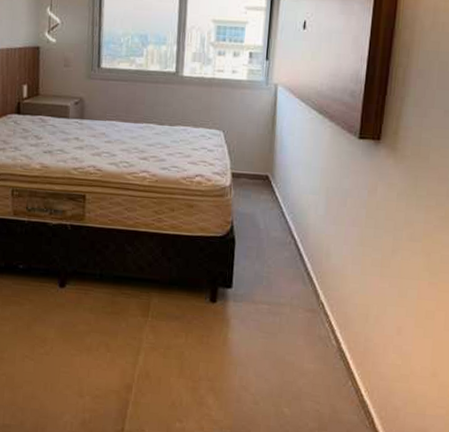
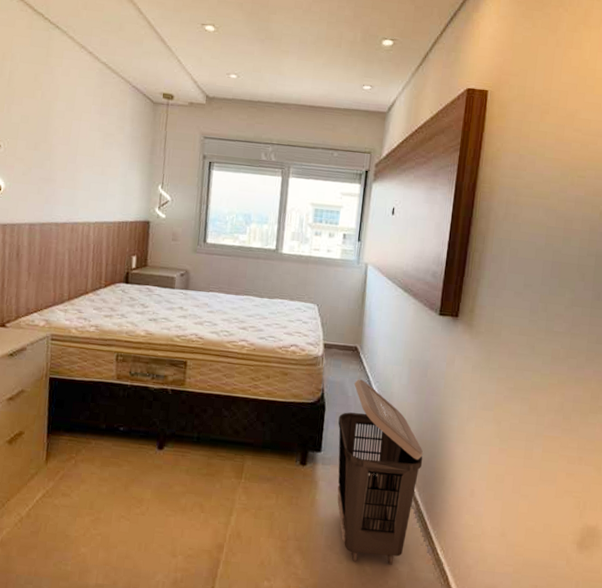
laundry basket: none [249,210,344,407] -> present [337,379,424,565]

